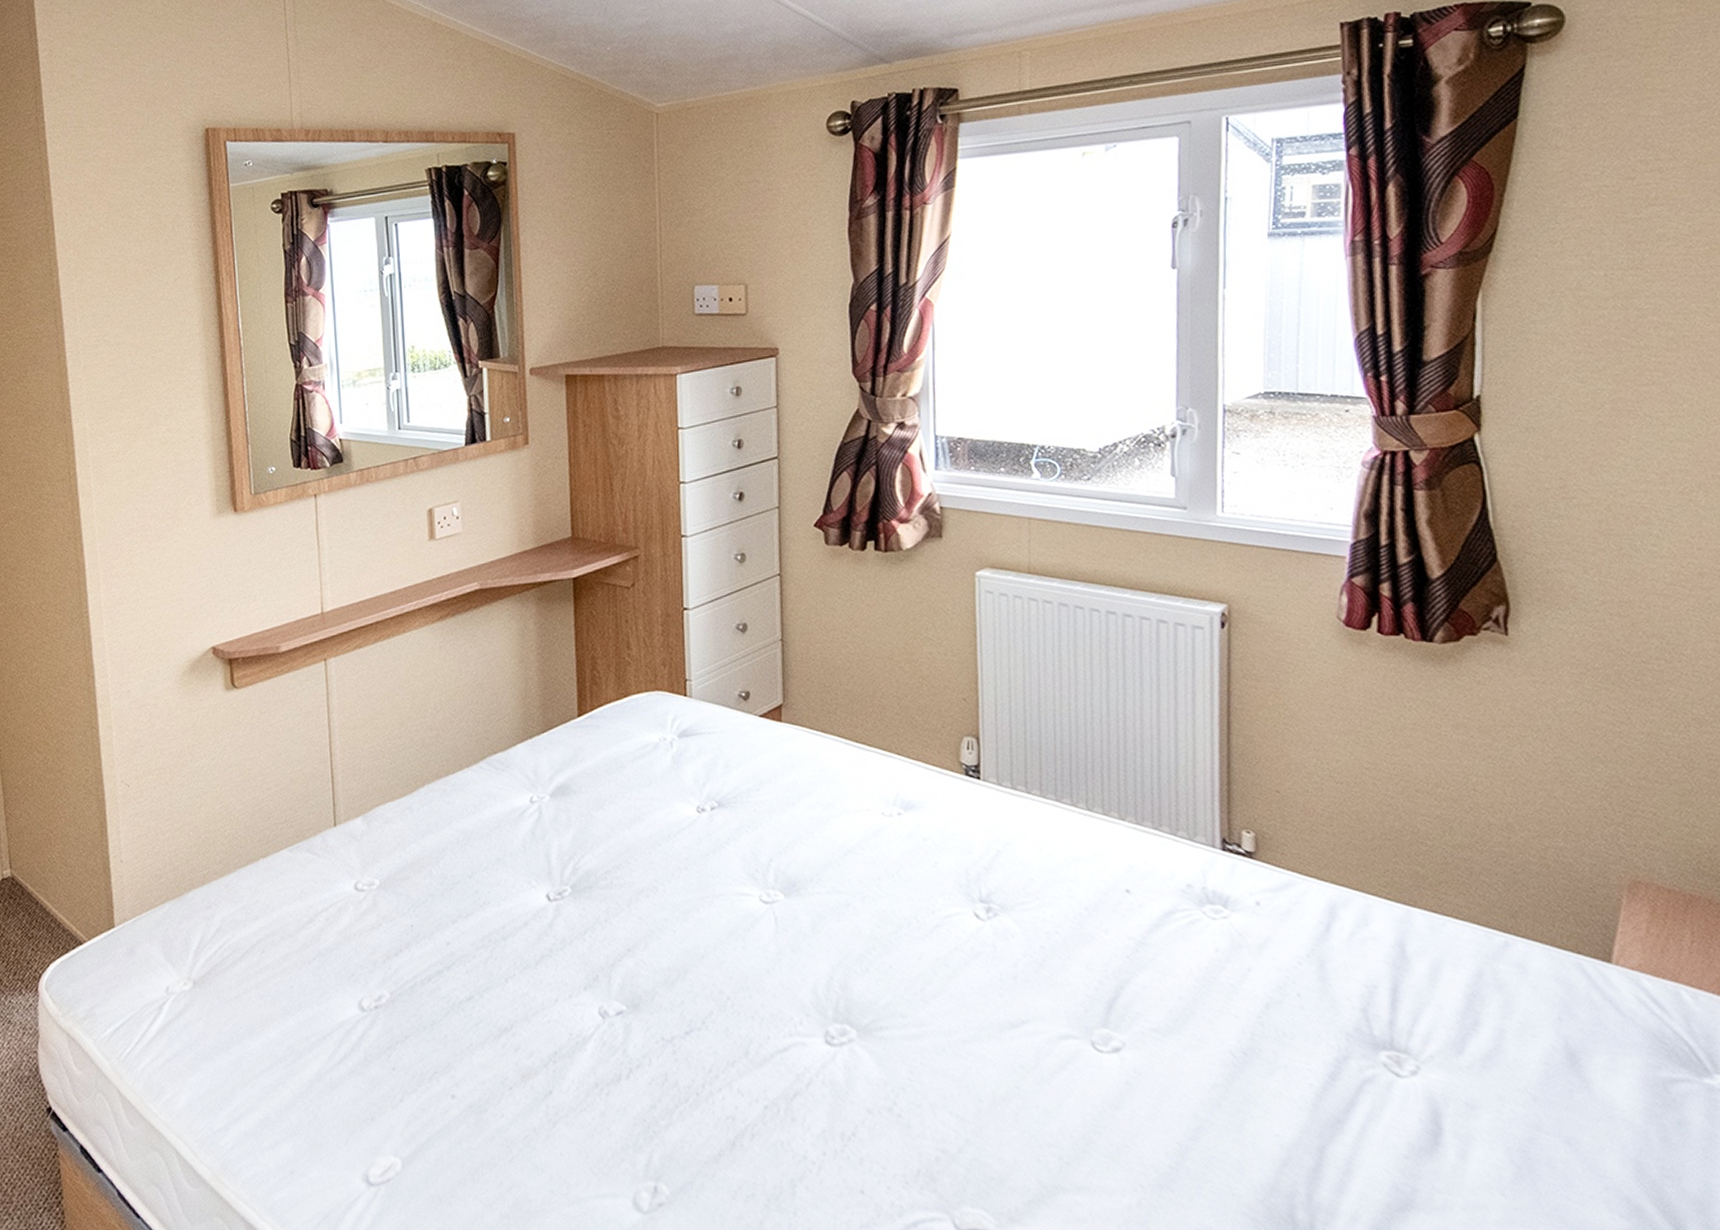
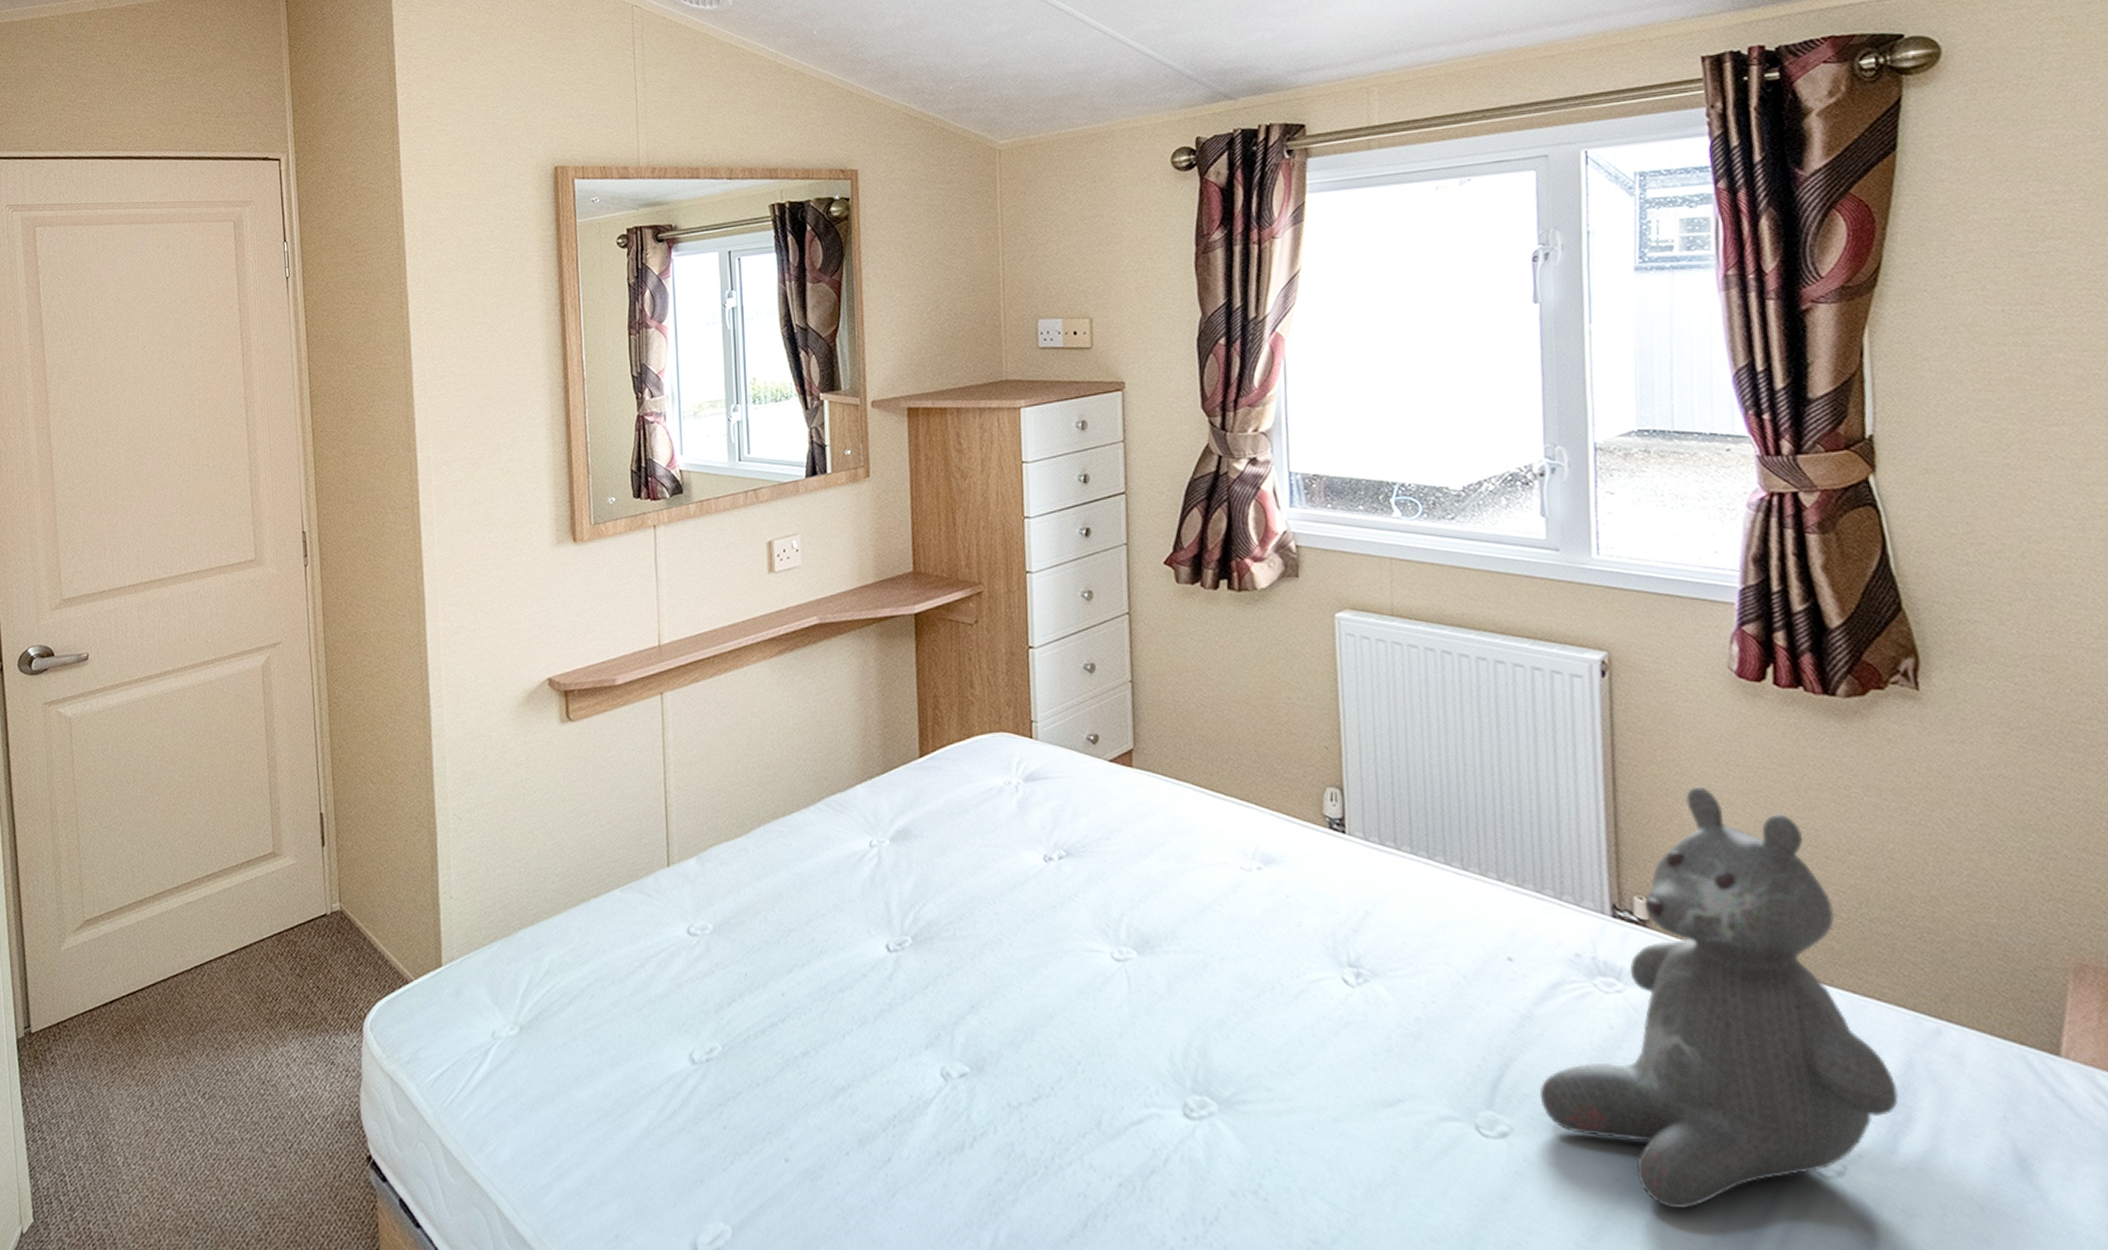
teddy bear: none [1150,728,1468,1110] -> present [1539,786,1899,1210]

